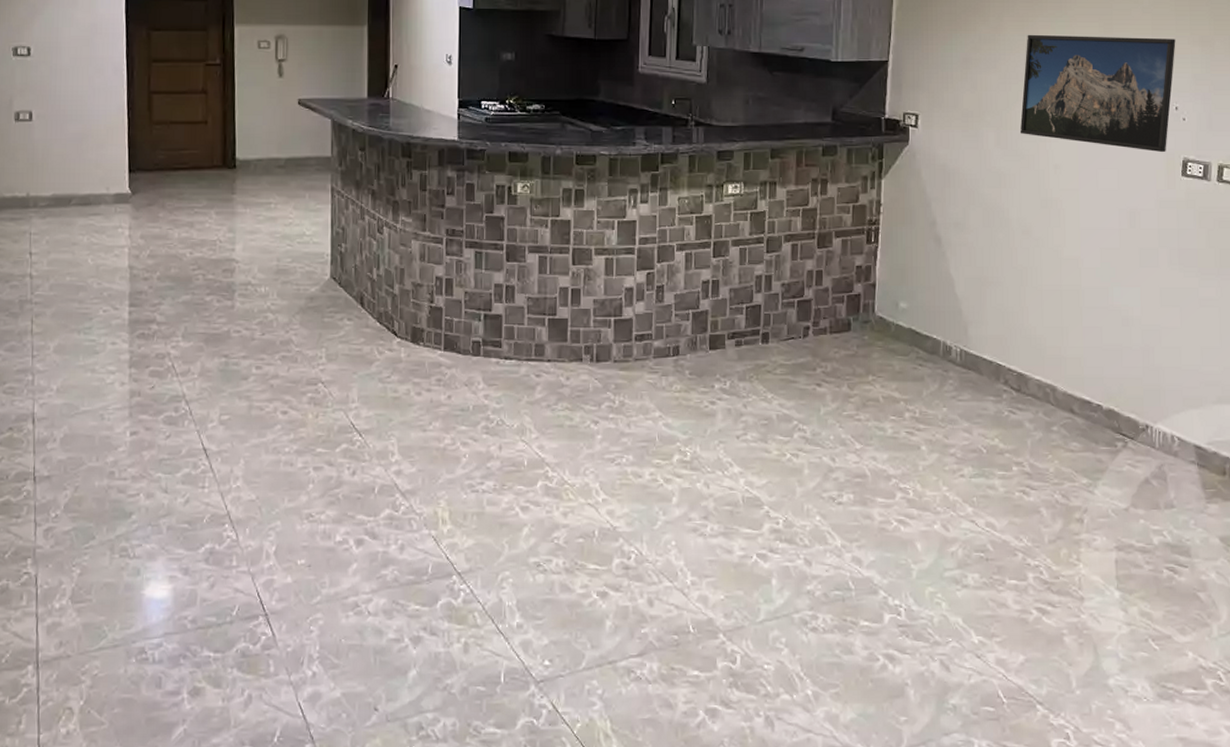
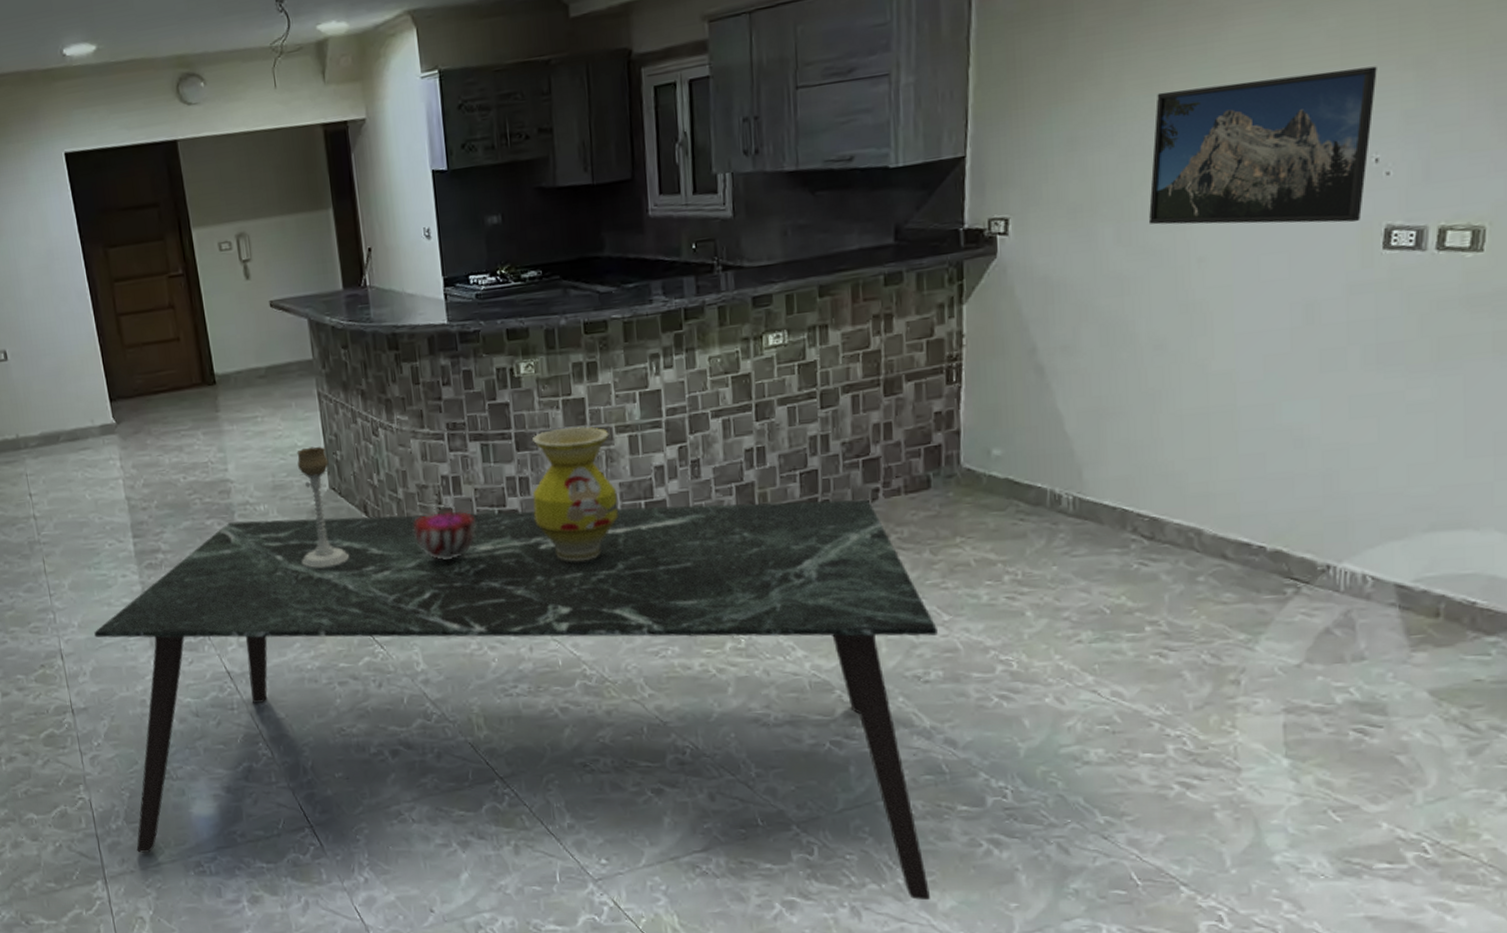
dining table: none [72,301,851,712] -> present [94,499,938,901]
candle holder: none [294,237,340,353] -> present [297,446,349,569]
decorative bowl: none [405,309,462,355] -> present [414,510,476,560]
vase: none [516,246,591,368] -> present [532,426,618,562]

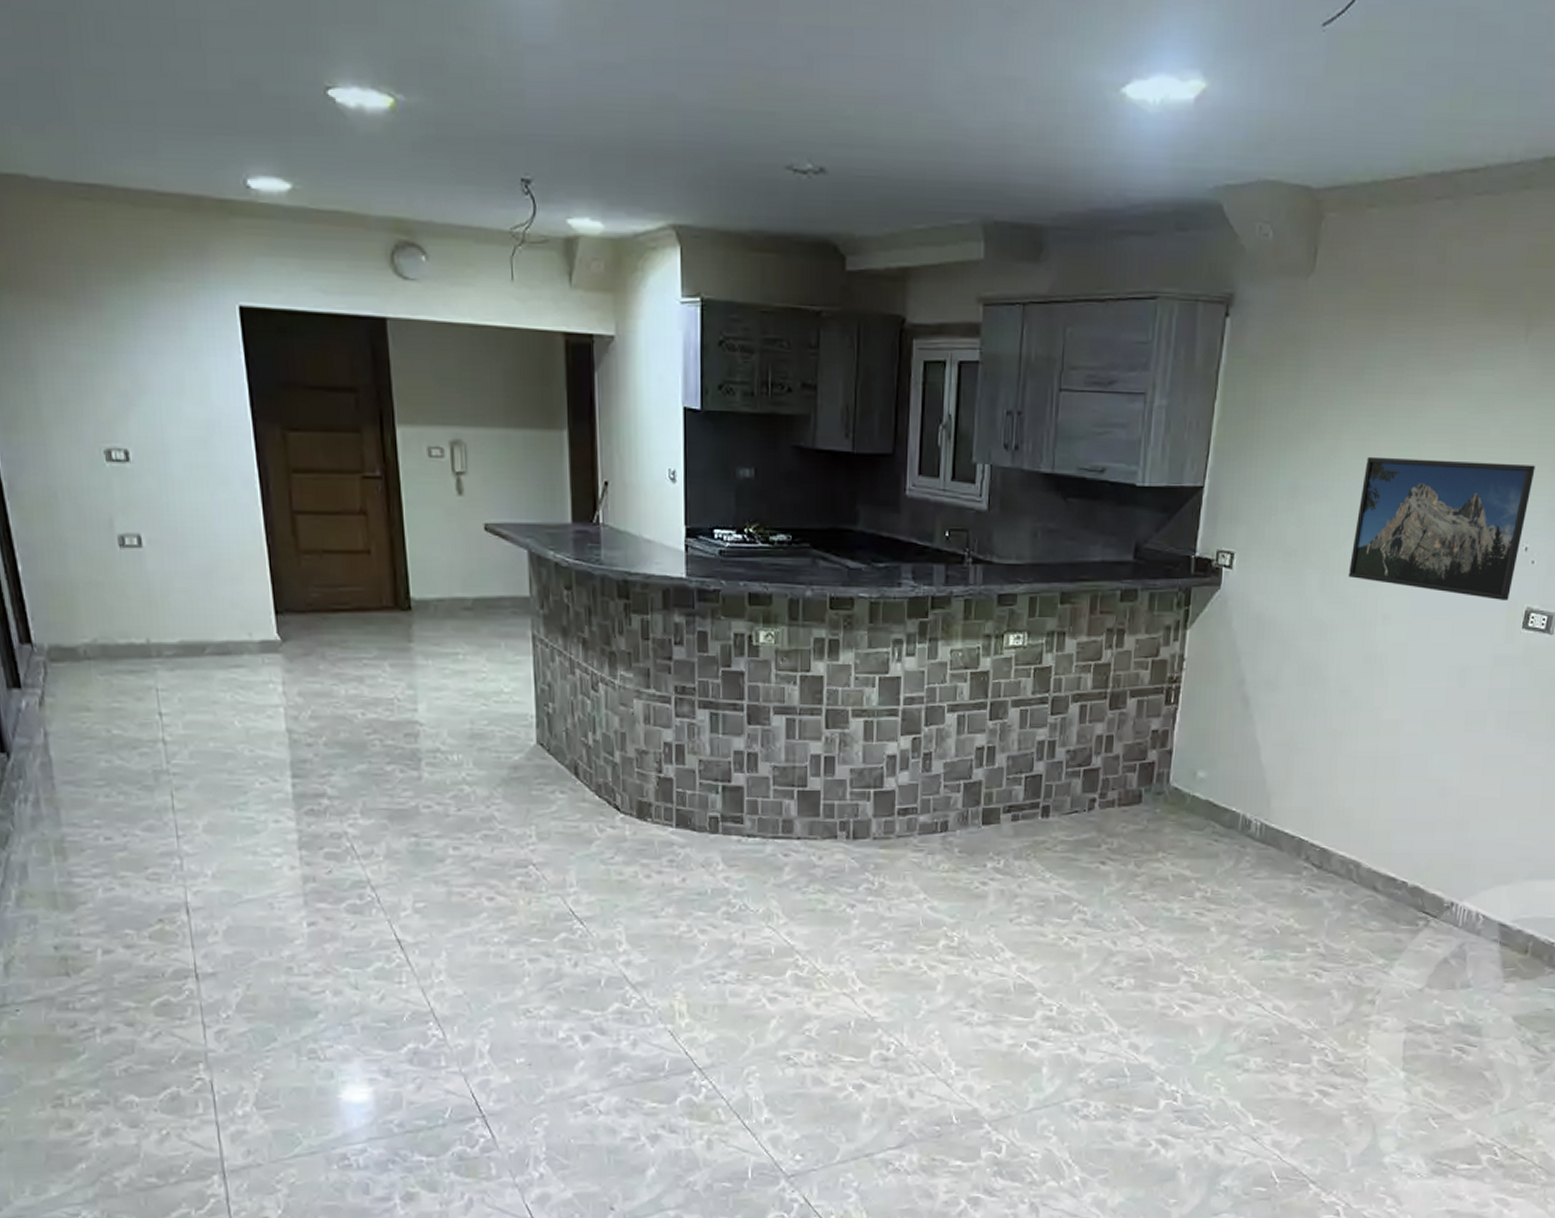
dining table: present [94,499,938,901] -> none [232,771,1134,1197]
candle holder: present [297,446,349,569] -> none [497,695,552,832]
decorative bowl: present [414,510,476,560] -> none [629,780,697,833]
vase: present [532,426,618,562] -> none [760,706,848,847]

